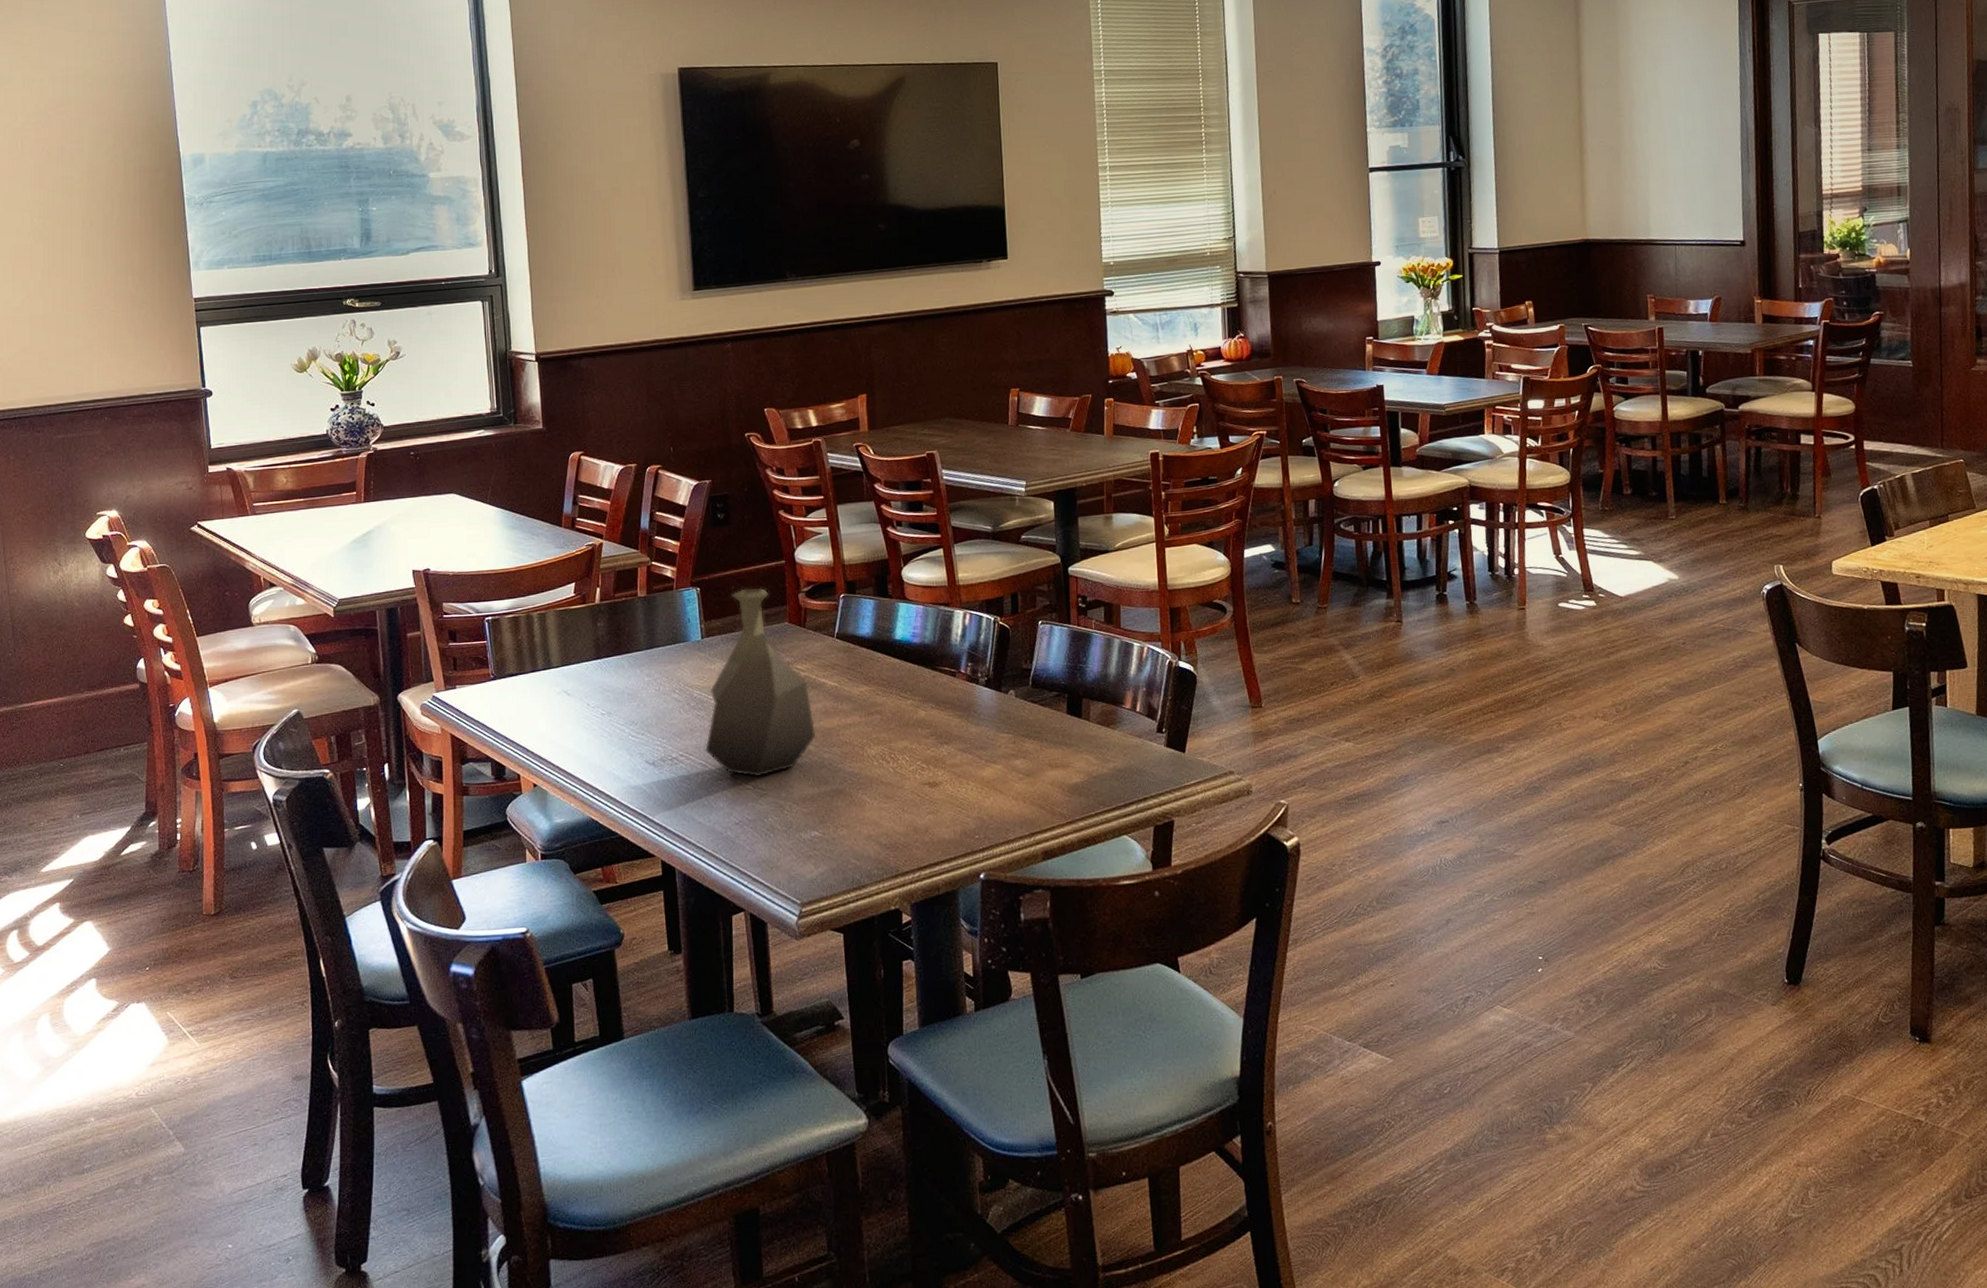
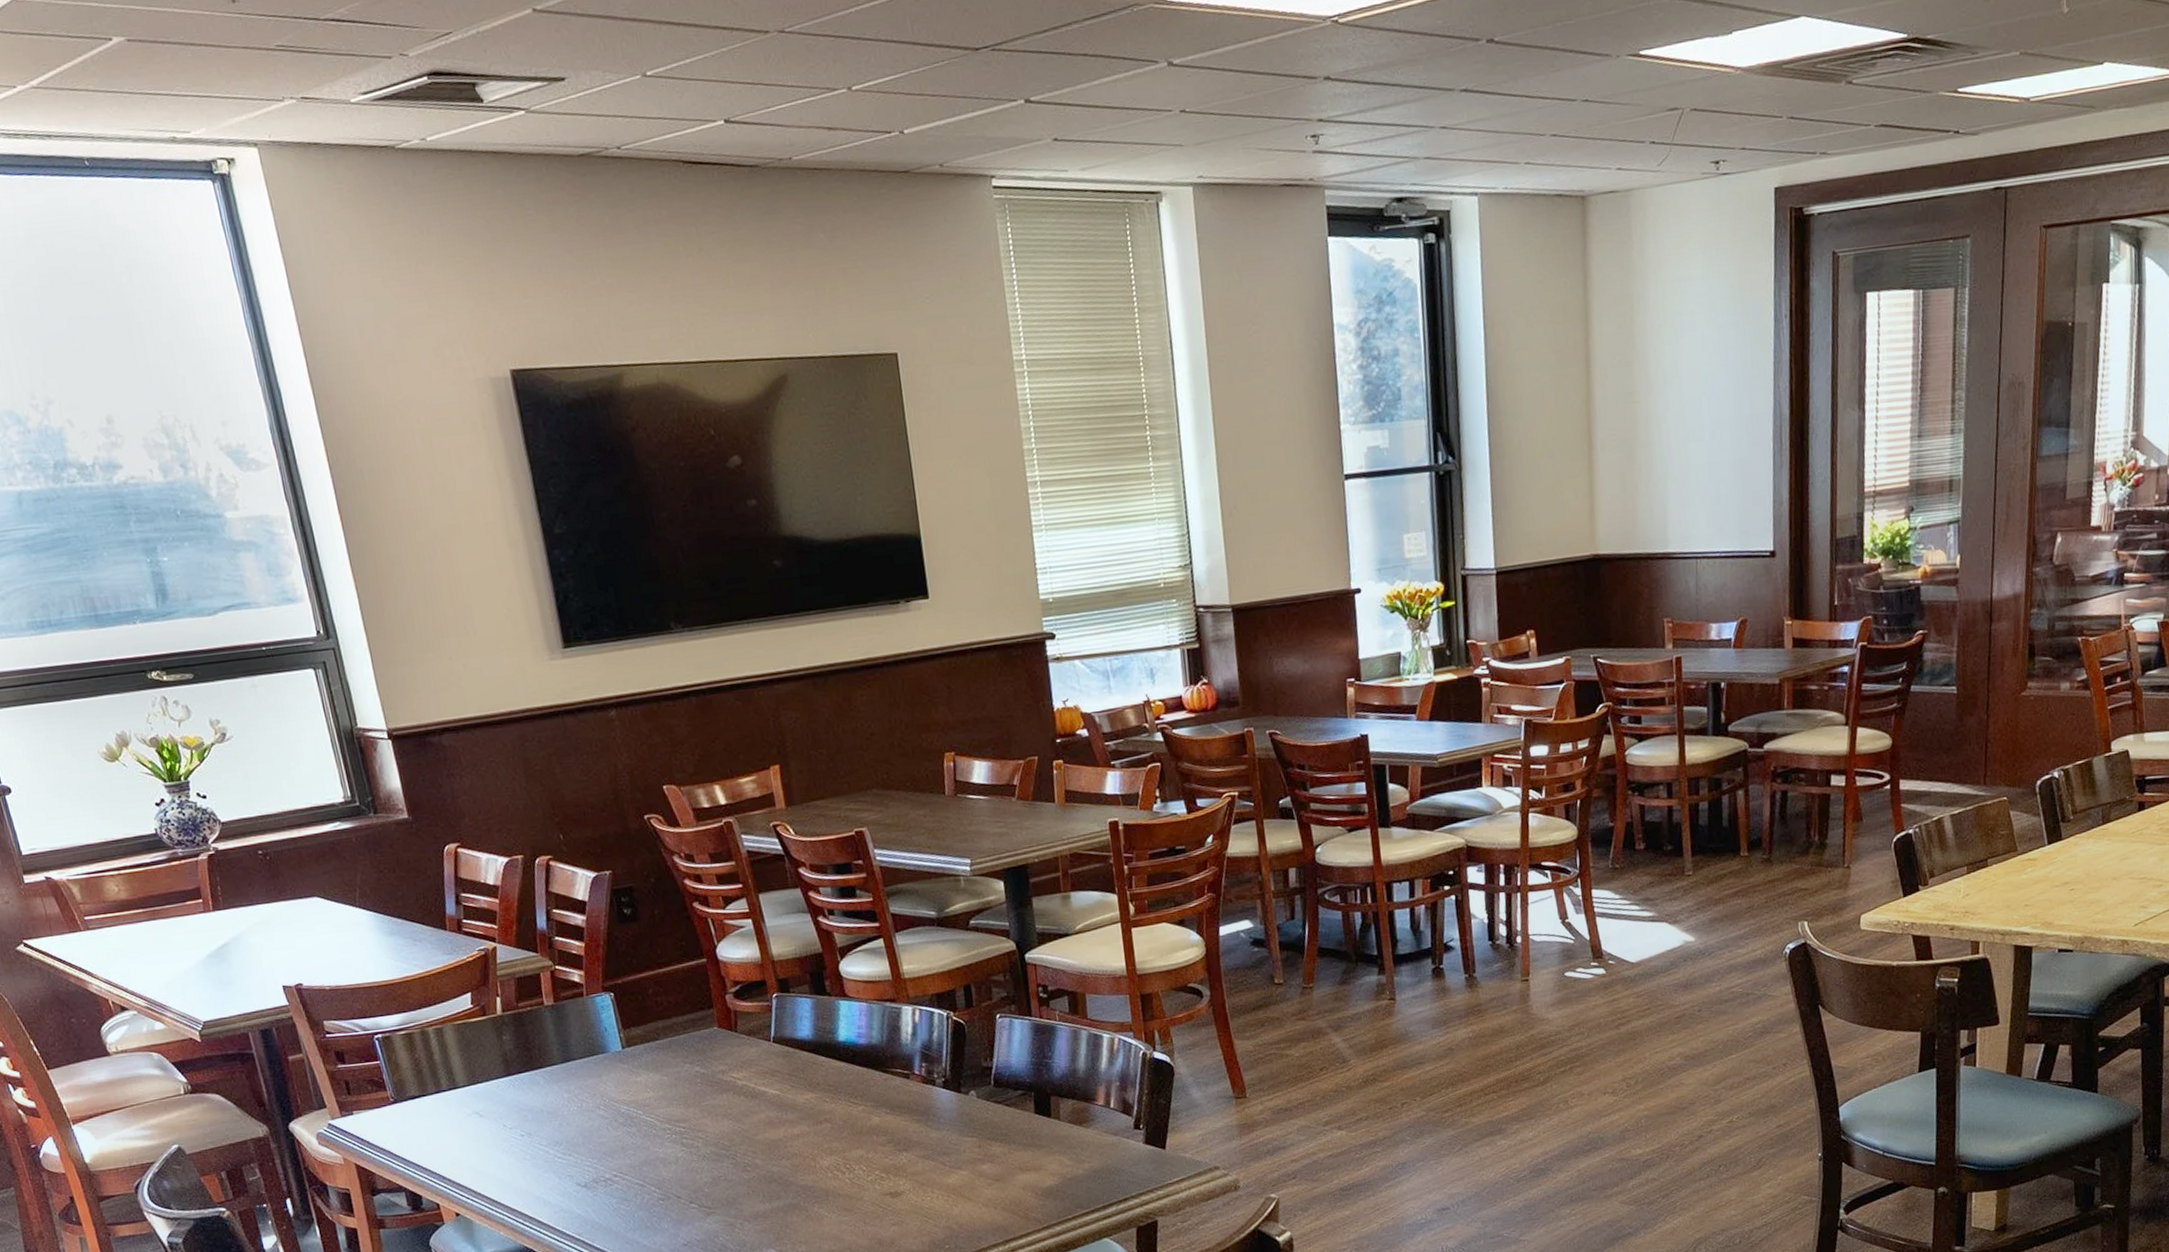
vase: present [705,587,816,777] -> none [639,989,762,1195]

